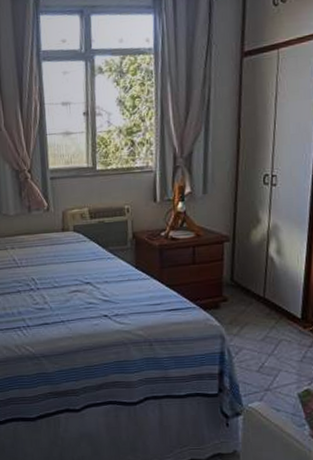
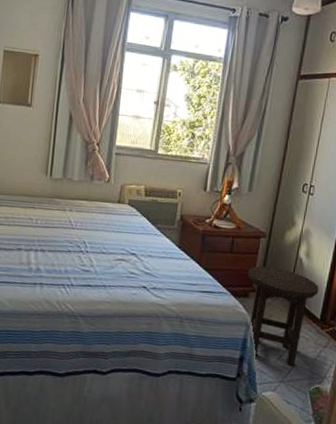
stool: none [215,271,296,372] -> present [247,266,319,367]

